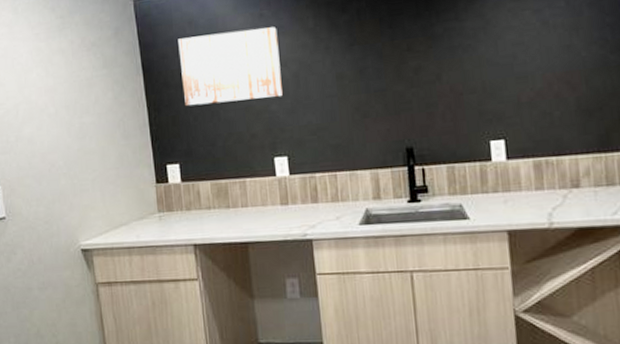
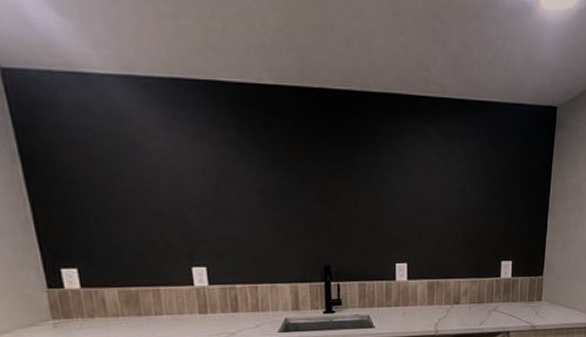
wall art: present [178,27,283,107] -> none [68,127,201,207]

